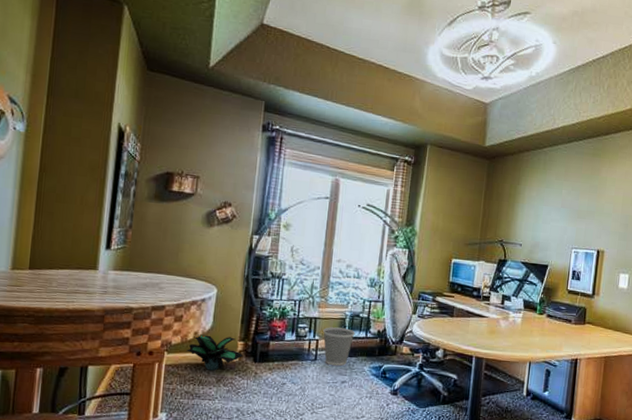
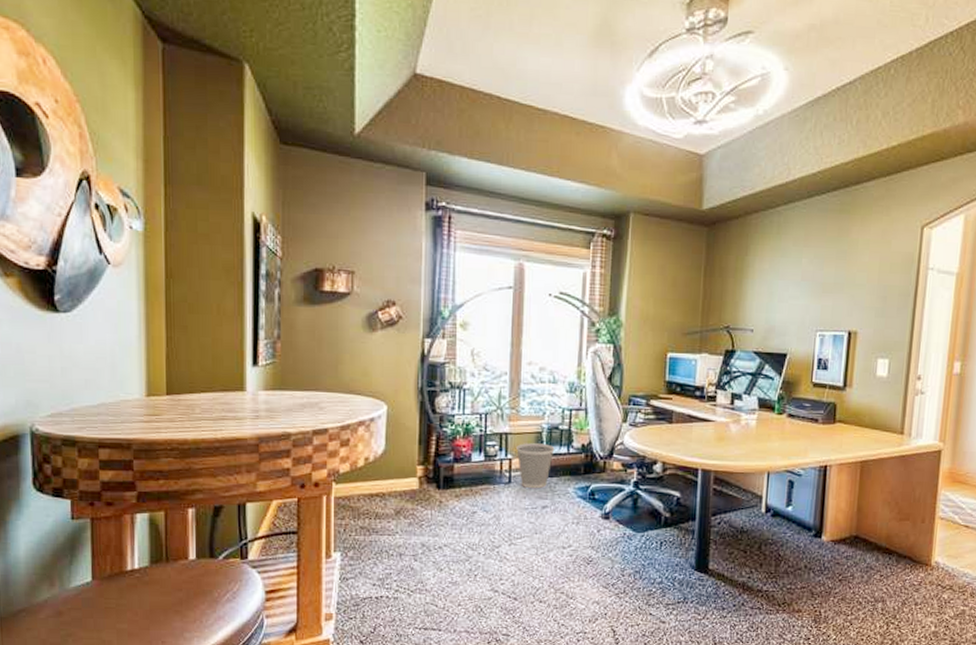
decorative plant: present [185,334,243,371] -> none [356,460,424,501]

